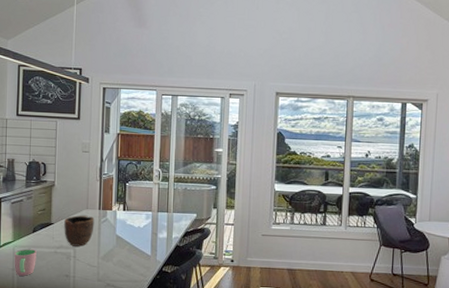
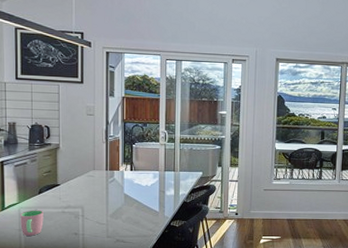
bowl: present [64,215,95,247] -> none [71,176,102,206]

